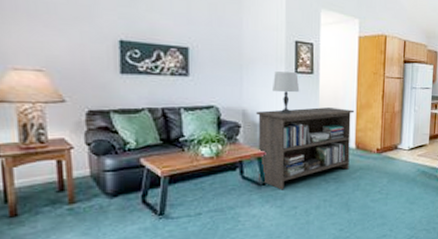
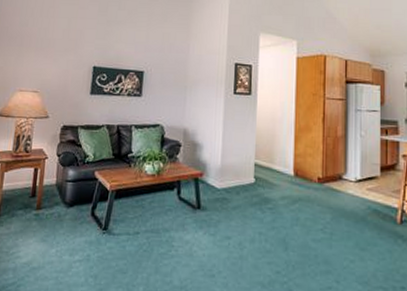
storage cabinet: present [256,107,355,190] -> none [194,129,293,216]
lamp: present [273,71,300,115] -> none [212,92,238,135]

